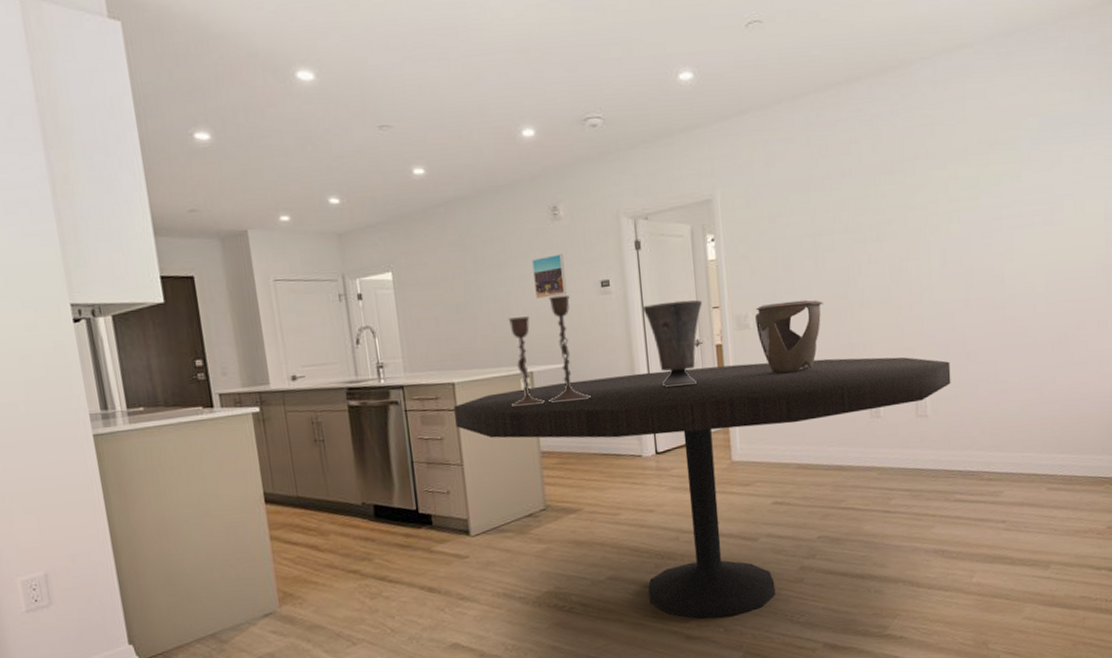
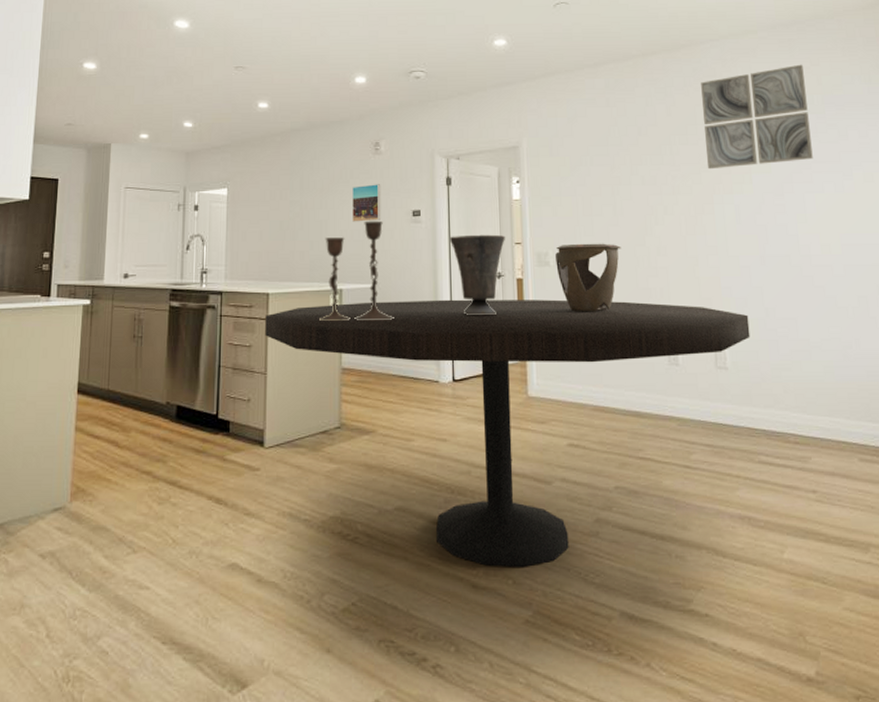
wall art: none [910,81,1024,211] -> present [701,64,813,170]

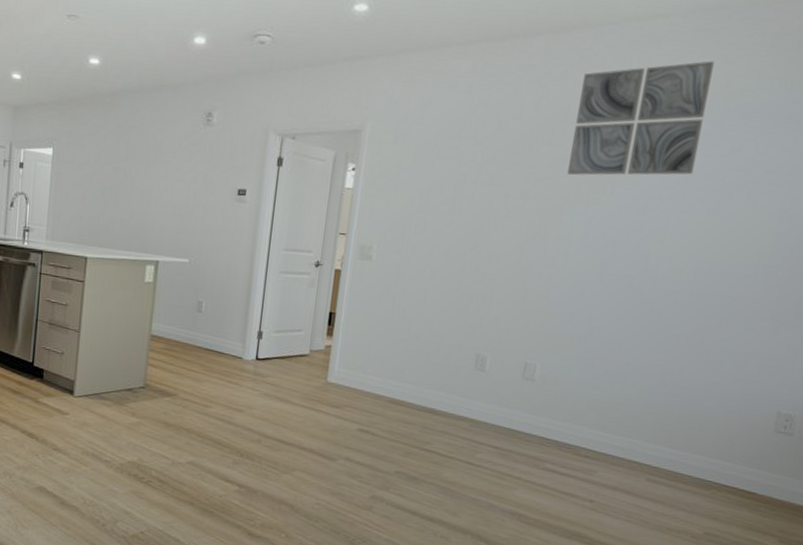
dining table: present [265,299,750,567] -> none [81,274,571,526]
candlestick: present [318,220,394,322] -> none [133,195,207,296]
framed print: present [352,184,382,222] -> none [176,157,209,196]
vase: present [449,234,505,316] -> none [272,219,330,303]
decorative bowl: present [555,243,622,312] -> none [378,240,452,311]

